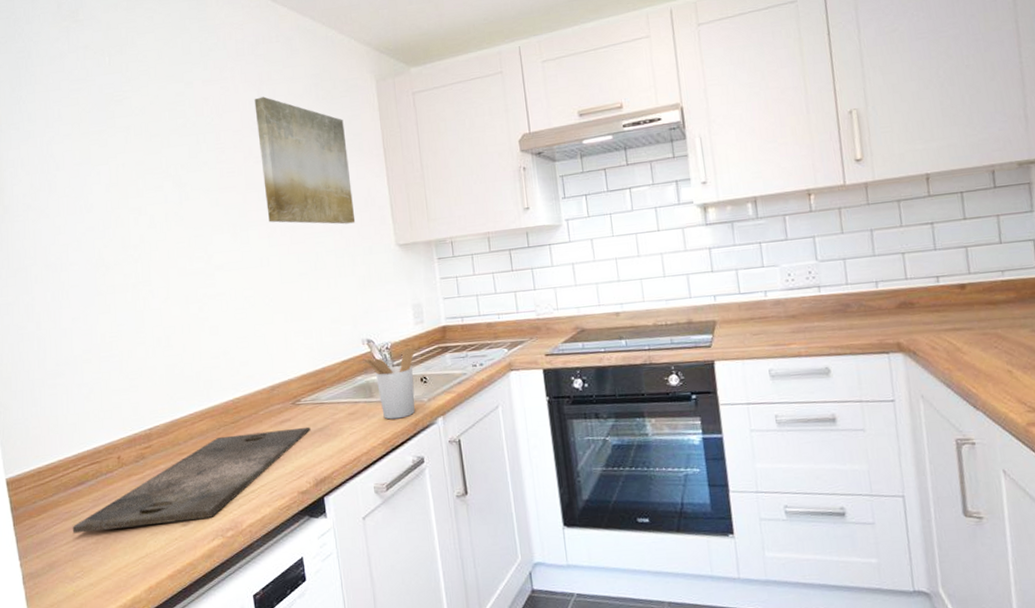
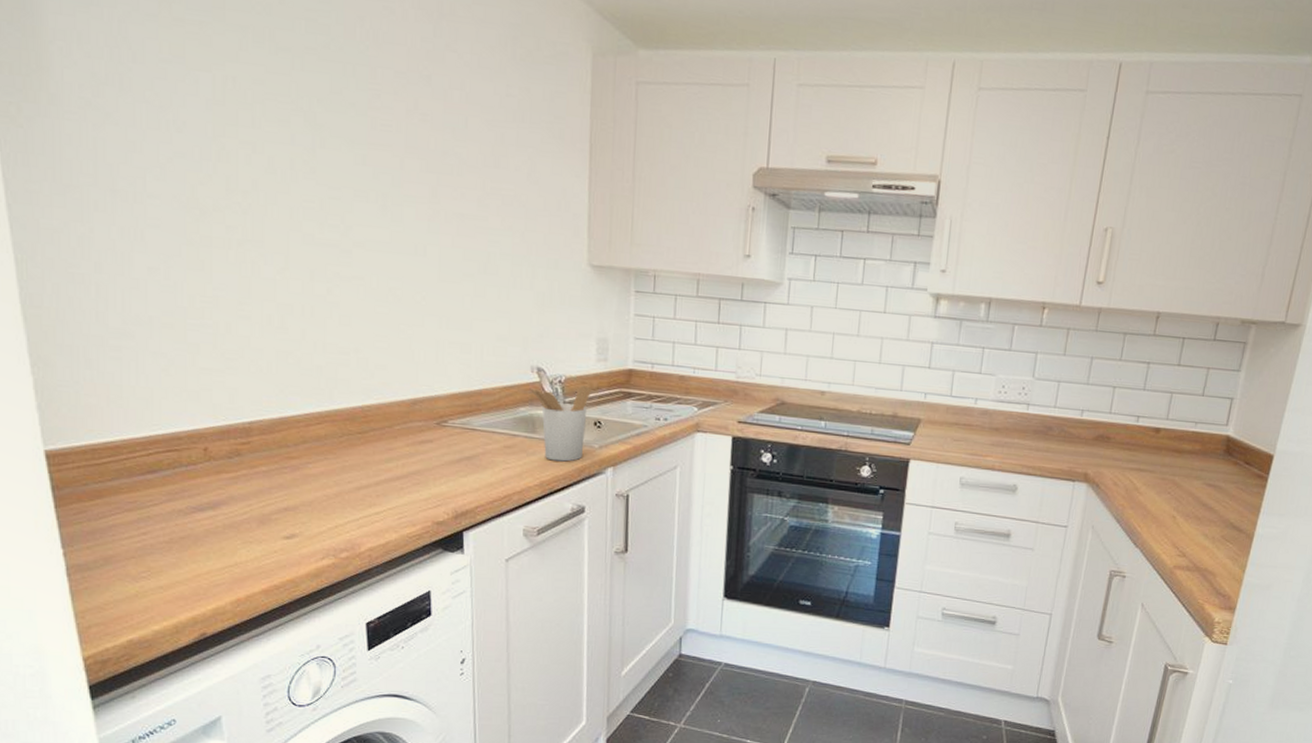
cutting board: present [72,426,311,534] -> none [137,446,456,535]
wall art: present [254,96,356,225] -> none [428,34,544,227]

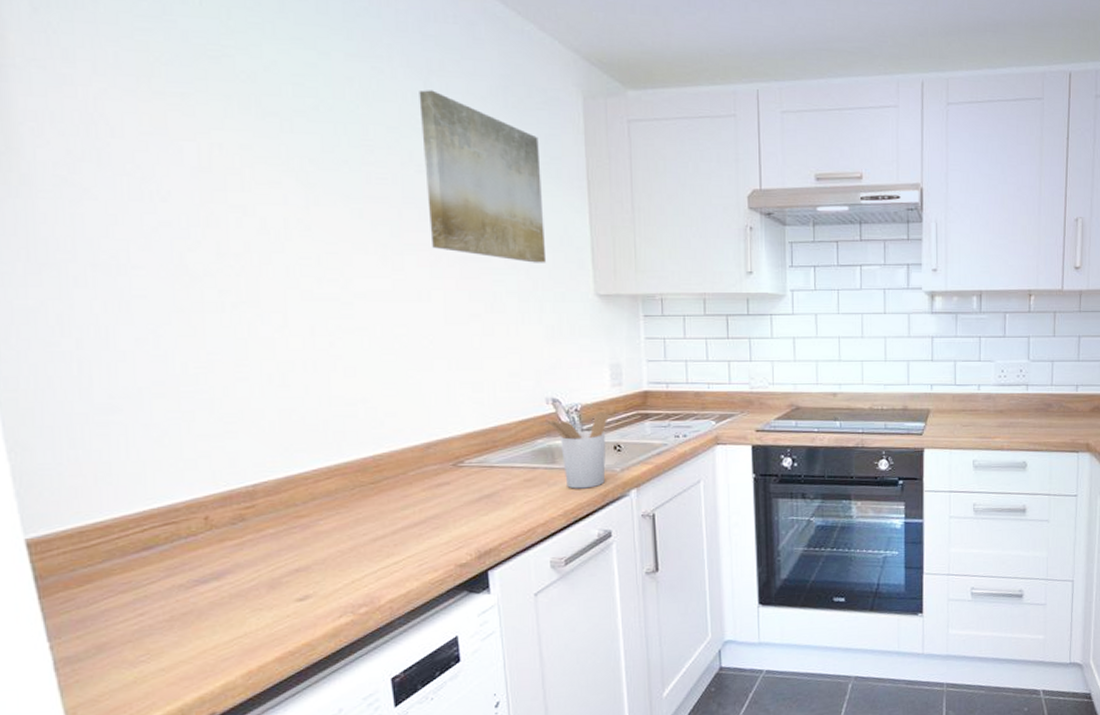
wall art: none [428,34,544,227] -> present [419,90,547,263]

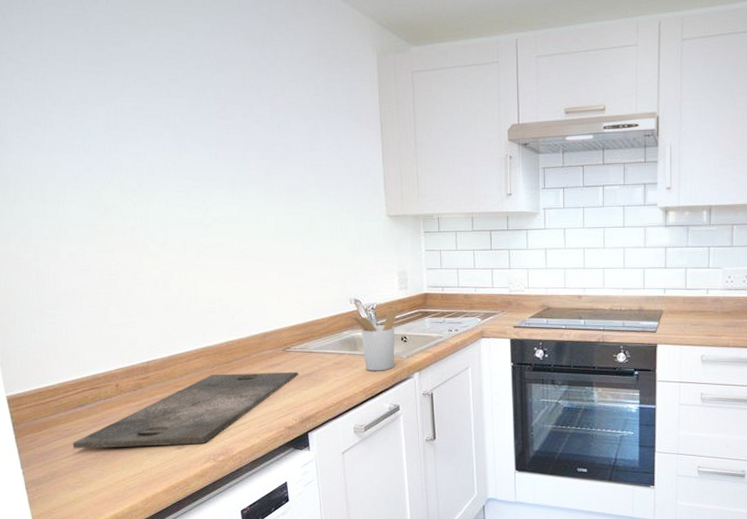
cutting board: none [133,492,475,609] -> present [72,371,299,449]
wall art: present [419,90,547,263] -> none [256,57,350,191]

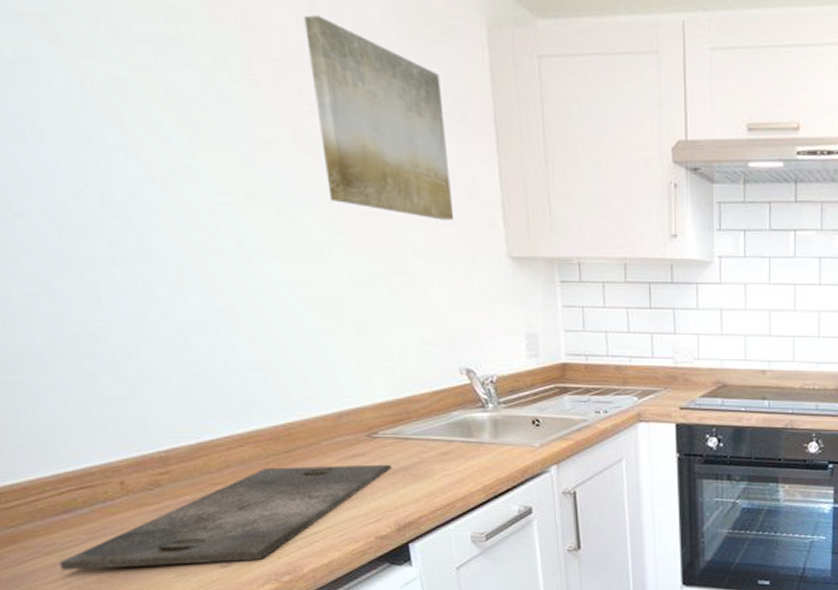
wall art: none [256,57,350,191] -> present [304,15,454,220]
utensil holder: present [350,310,397,371] -> none [460,384,526,464]

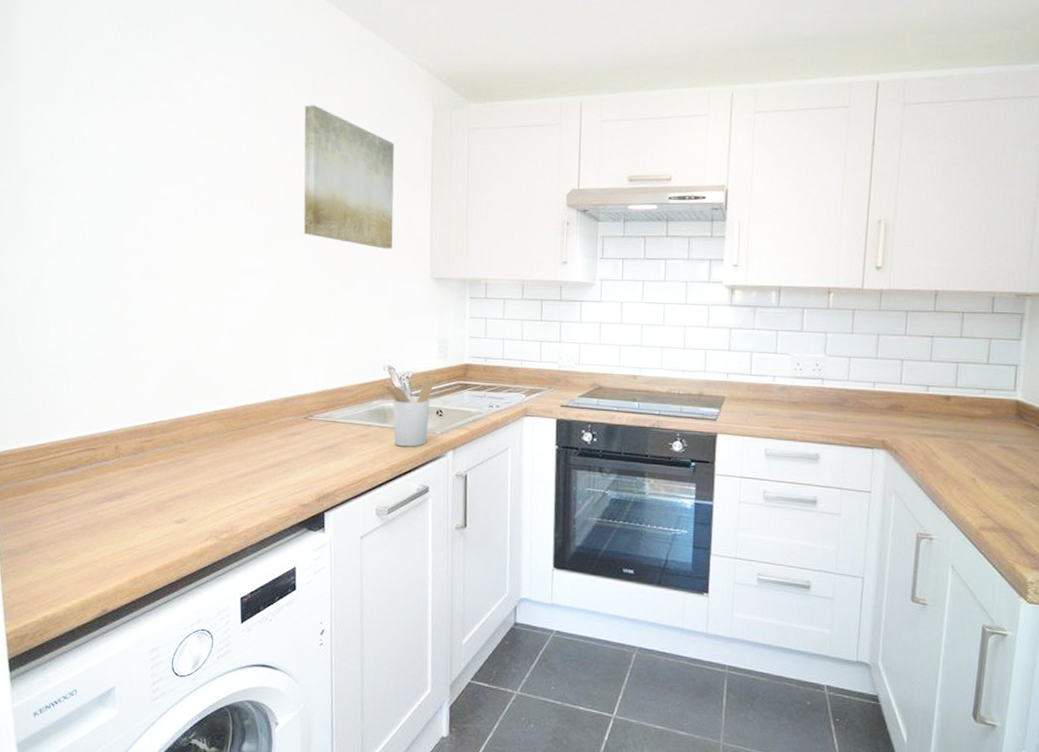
cutting board: present [59,464,392,570] -> none [58,440,320,519]
utensil holder: none [460,384,526,464] -> present [382,380,434,447]

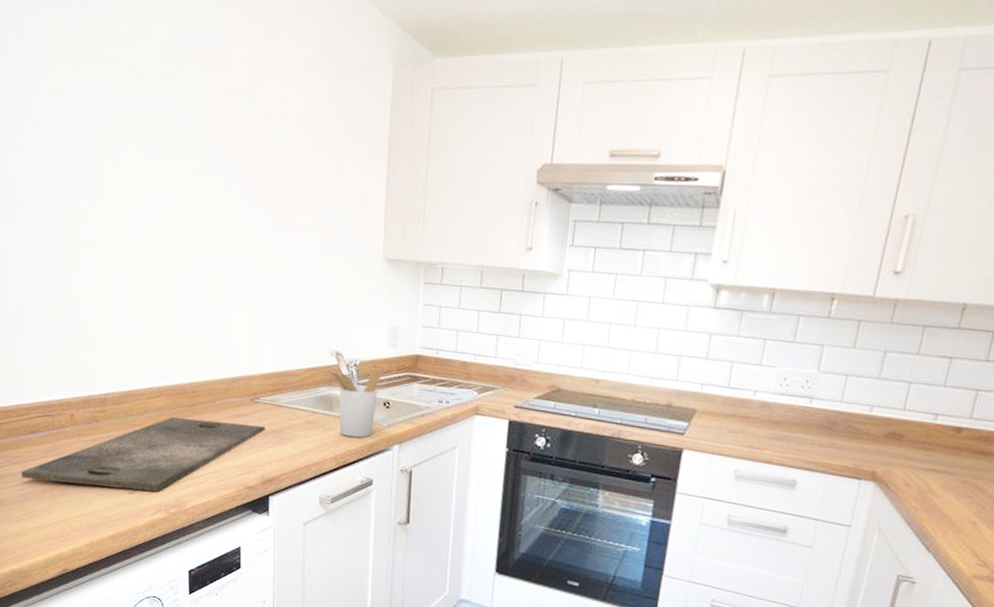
cutting board: none [58,440,320,519] -> present [21,417,266,492]
wall art: present [303,105,395,249] -> none [252,56,350,225]

